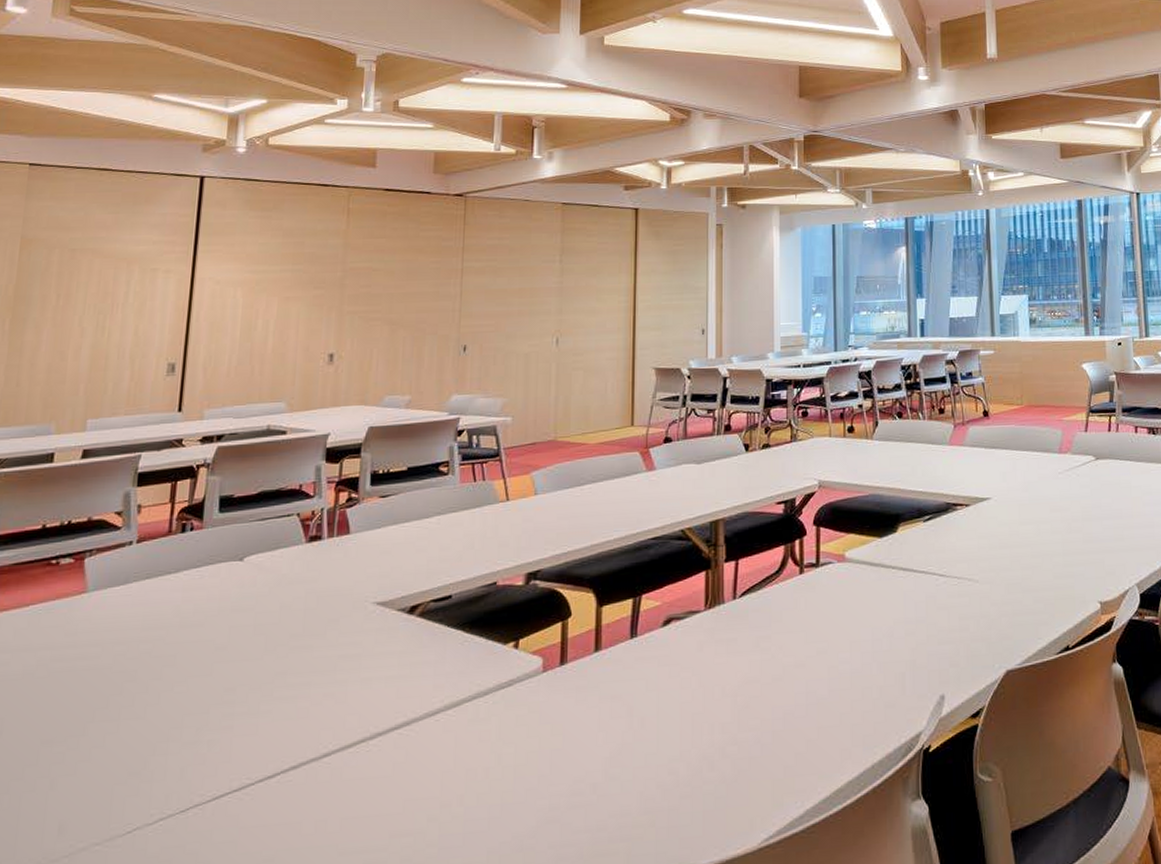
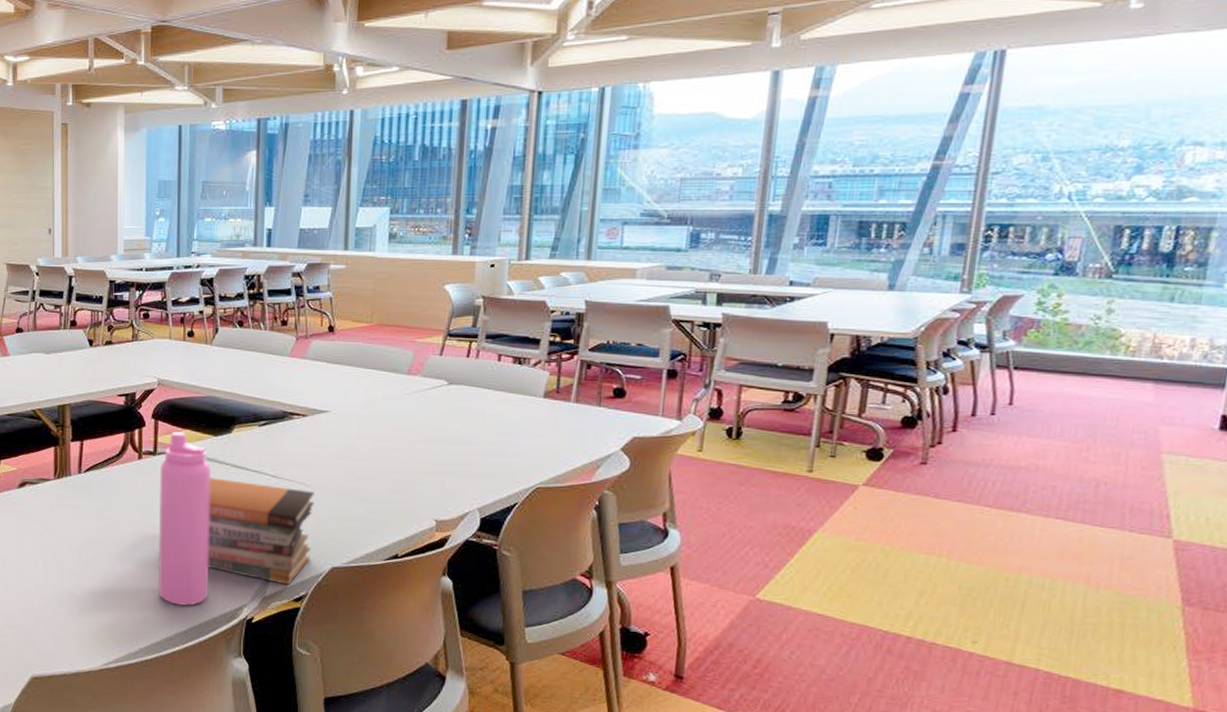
water bottle: none [822,537,882,746] -> present [158,432,212,606]
book stack: none [876,584,985,700] -> present [207,477,314,585]

